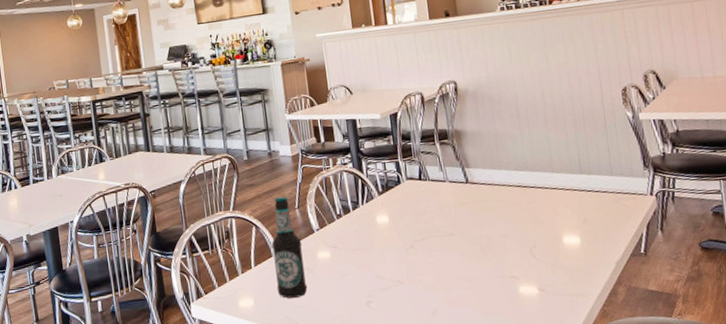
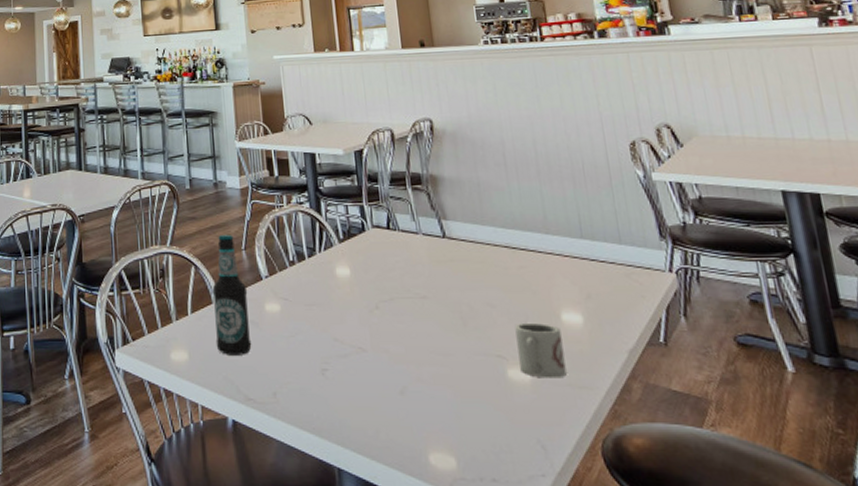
cup: none [525,246,567,291] -> present [515,322,567,378]

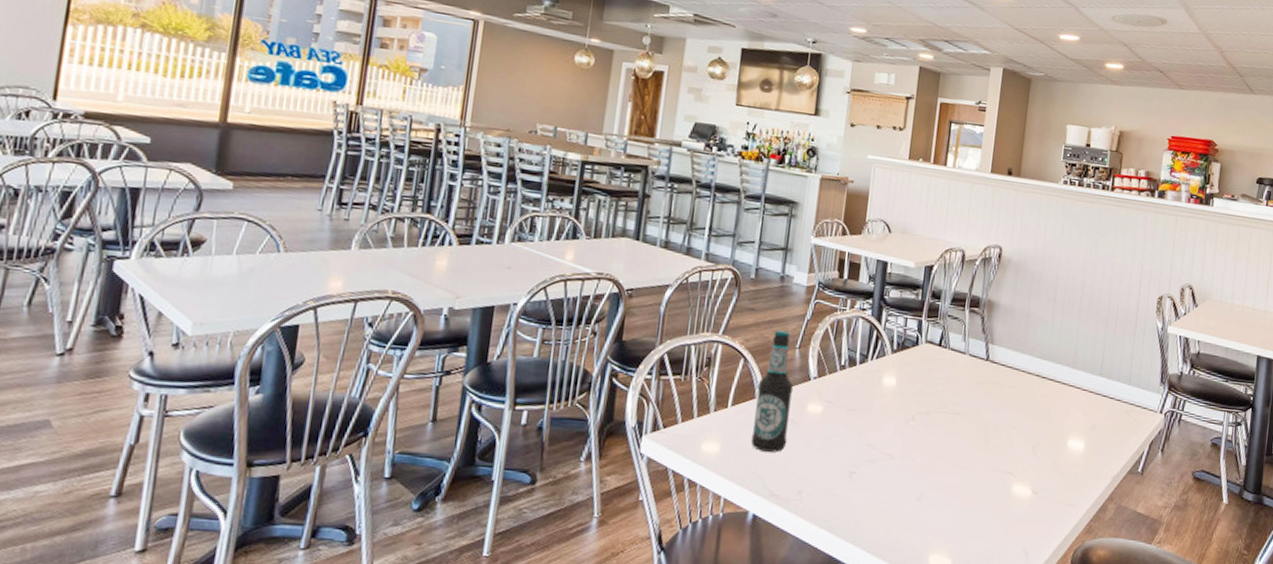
cup: present [515,322,567,378] -> none [1024,445,1065,496]

